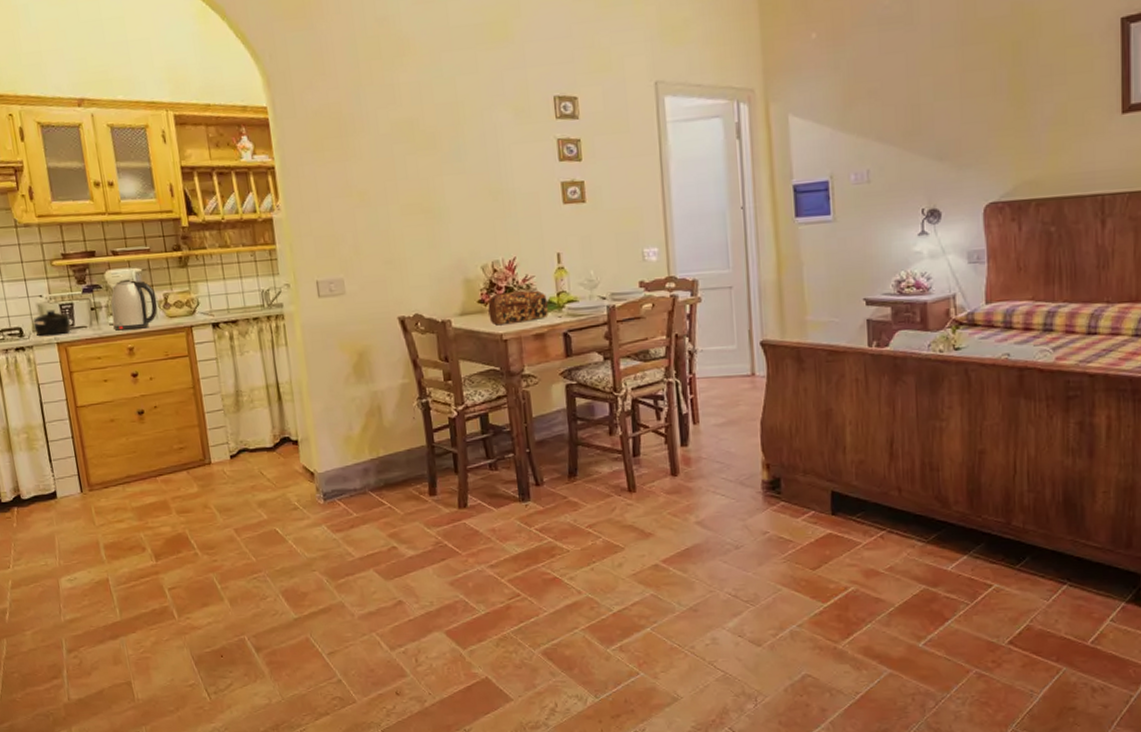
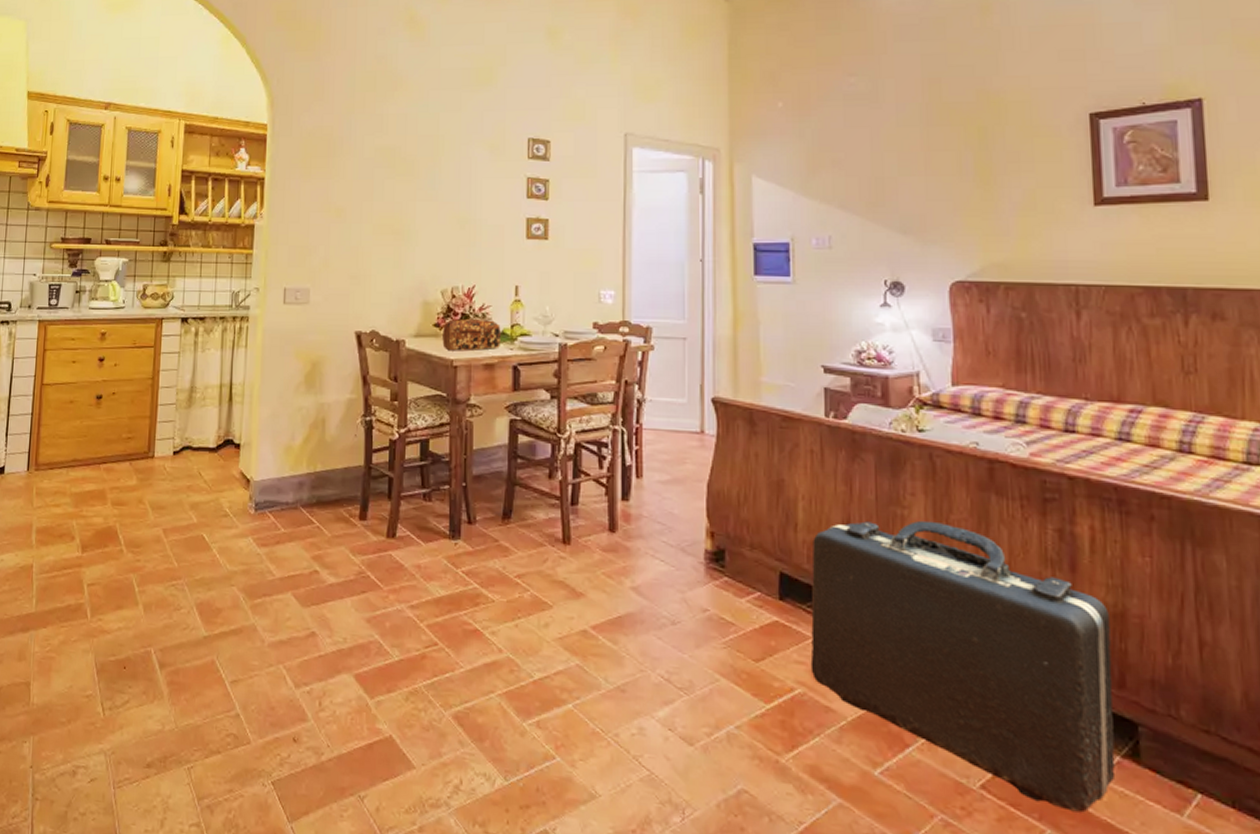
saucepan: present [32,309,71,337] -> none [21,288,56,313]
kettle: present [110,279,158,331] -> none [92,267,137,316]
suitcase: none [860,429,1121,651] -> present [810,520,1116,813]

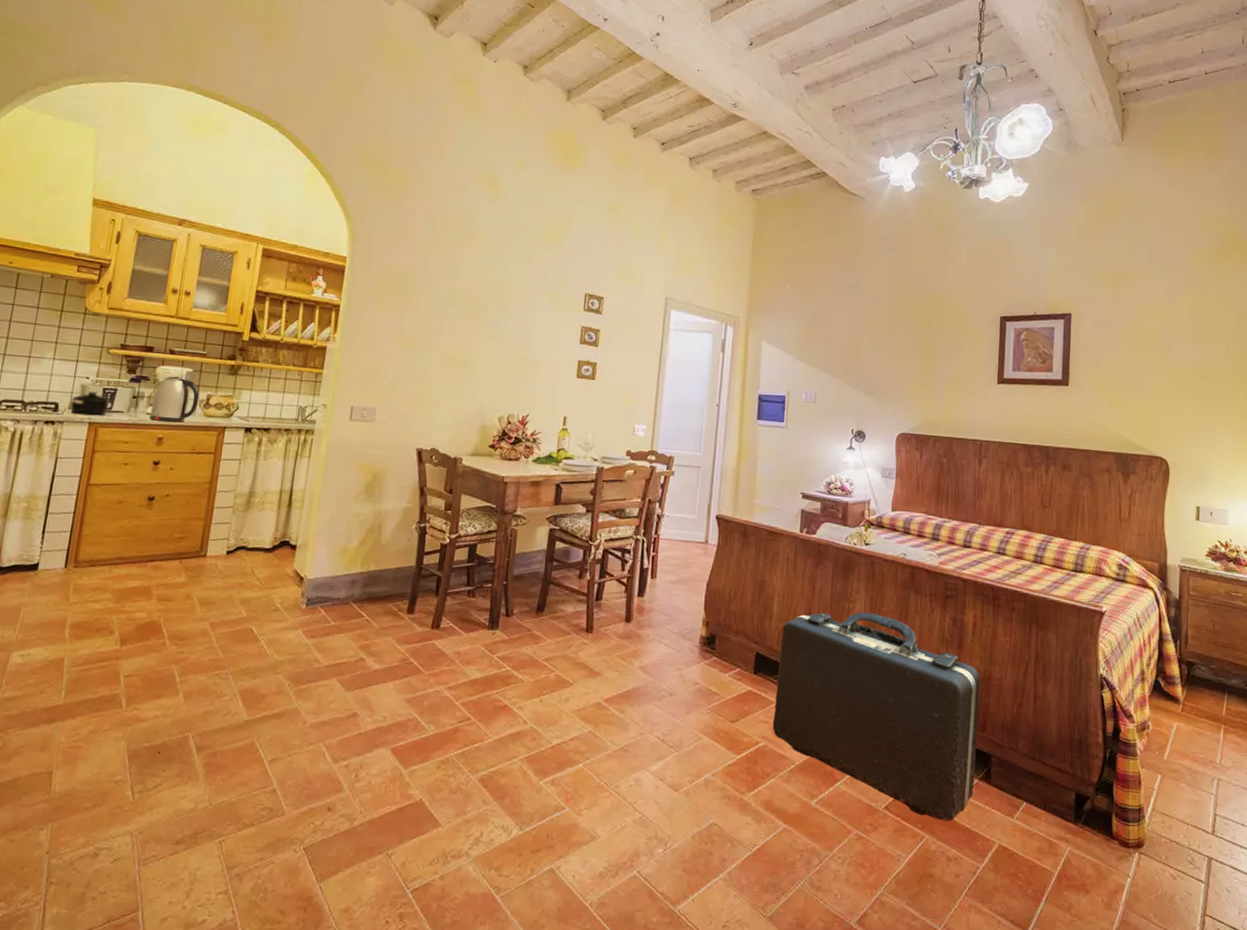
saucepan: none [21,288,56,313] -> present [70,391,110,416]
kettle: none [92,267,137,316] -> present [149,376,200,422]
bread loaf: present [442,318,501,351] -> none [496,442,548,470]

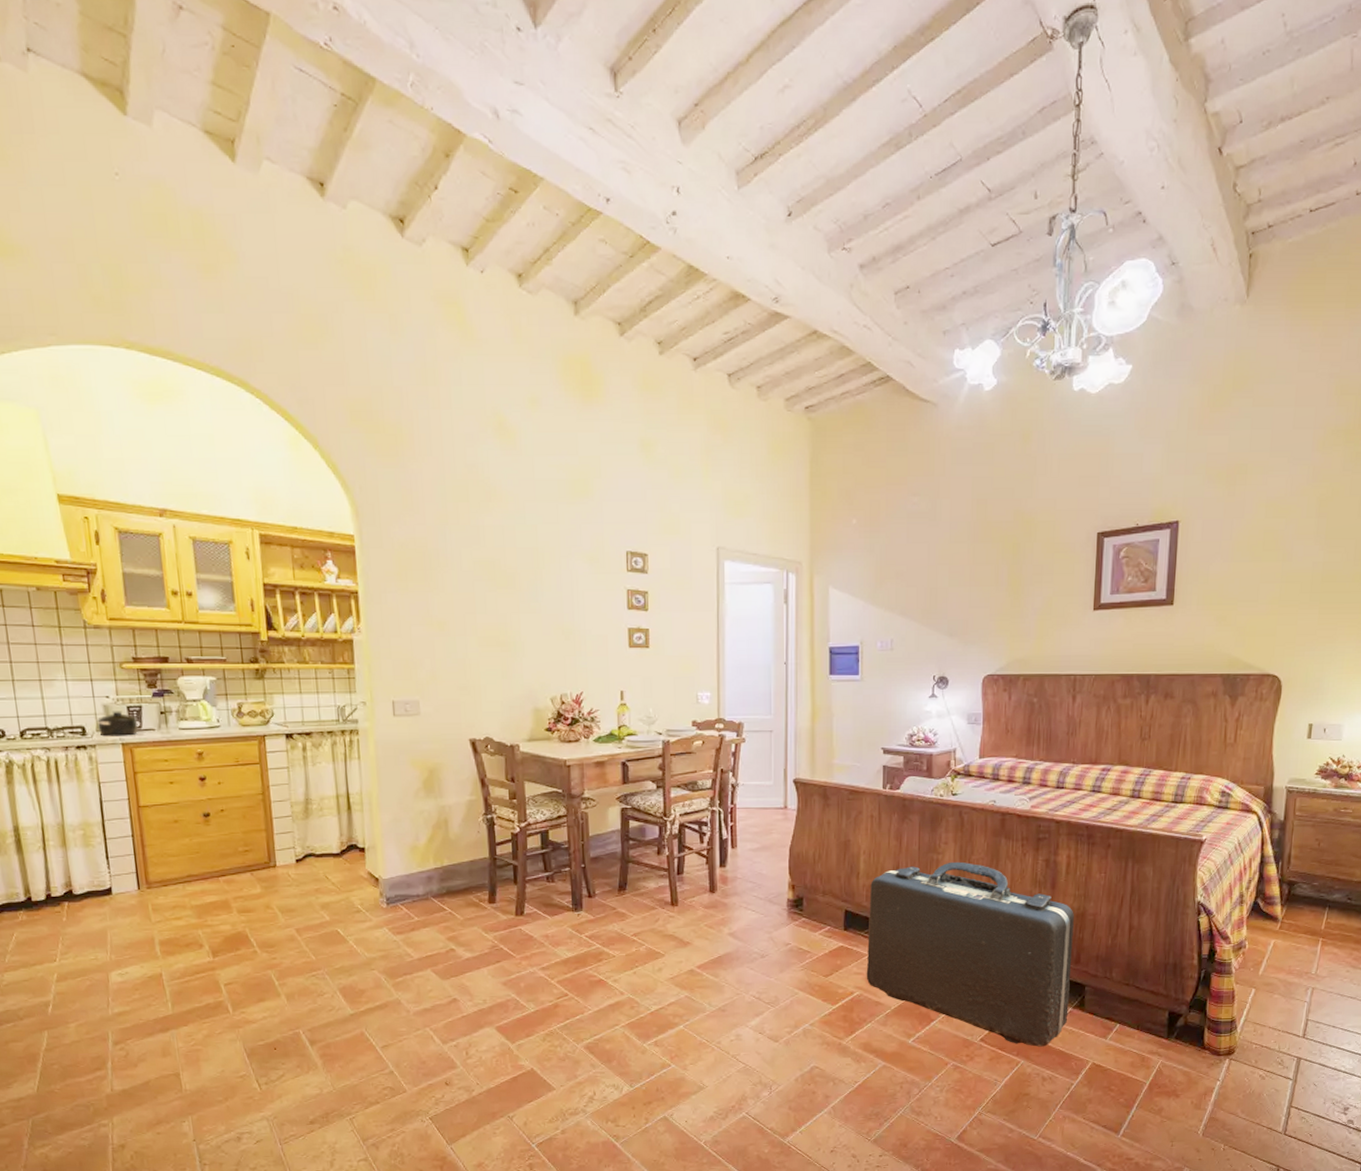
kettle: present [149,376,200,422] -> none [181,686,231,735]

